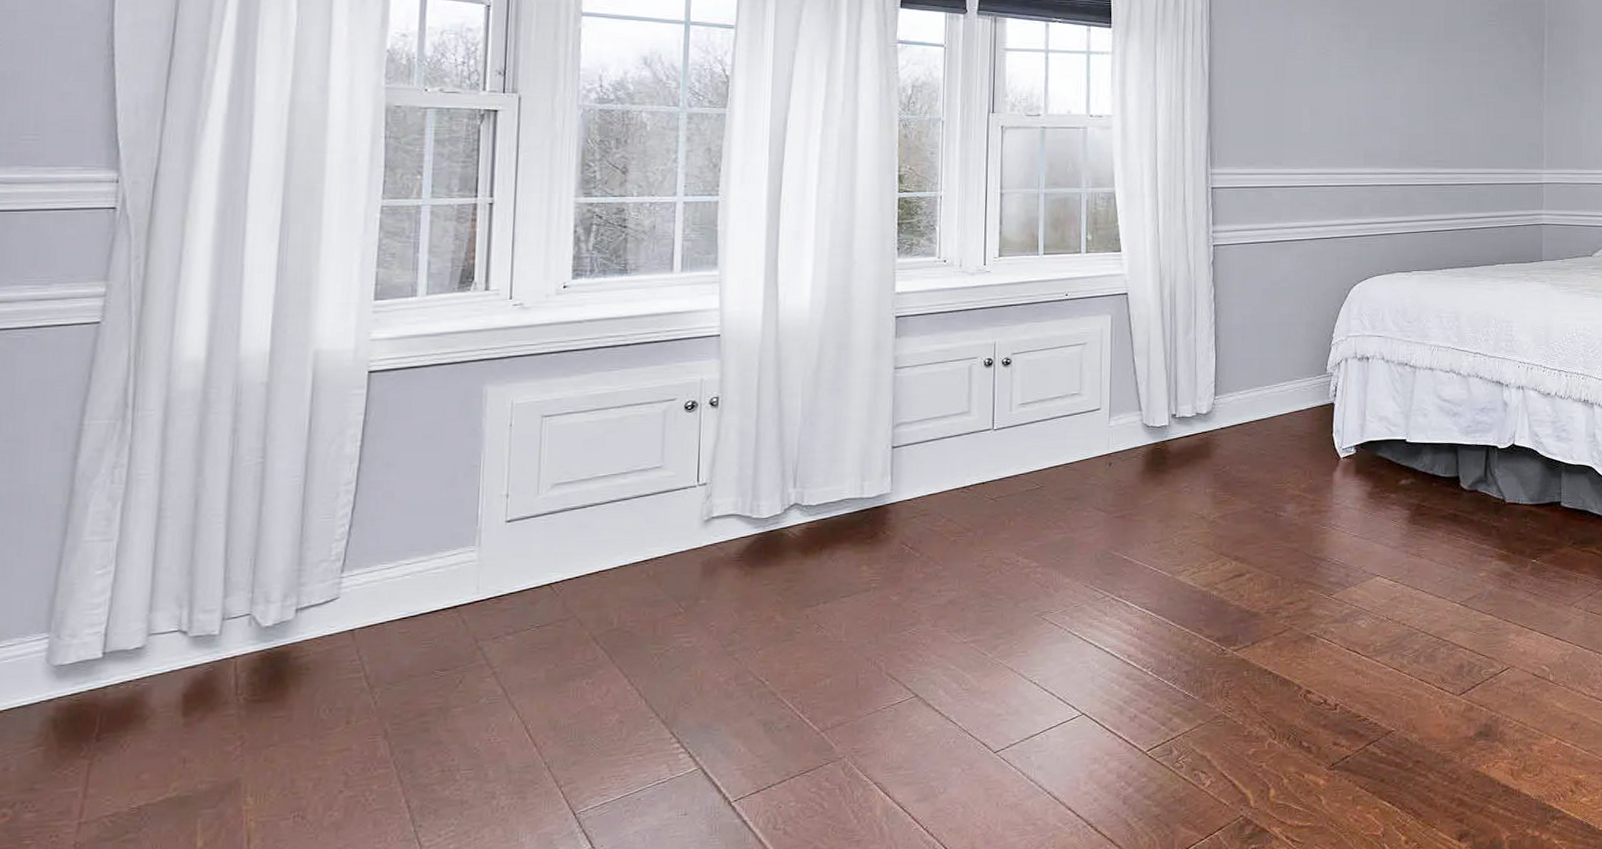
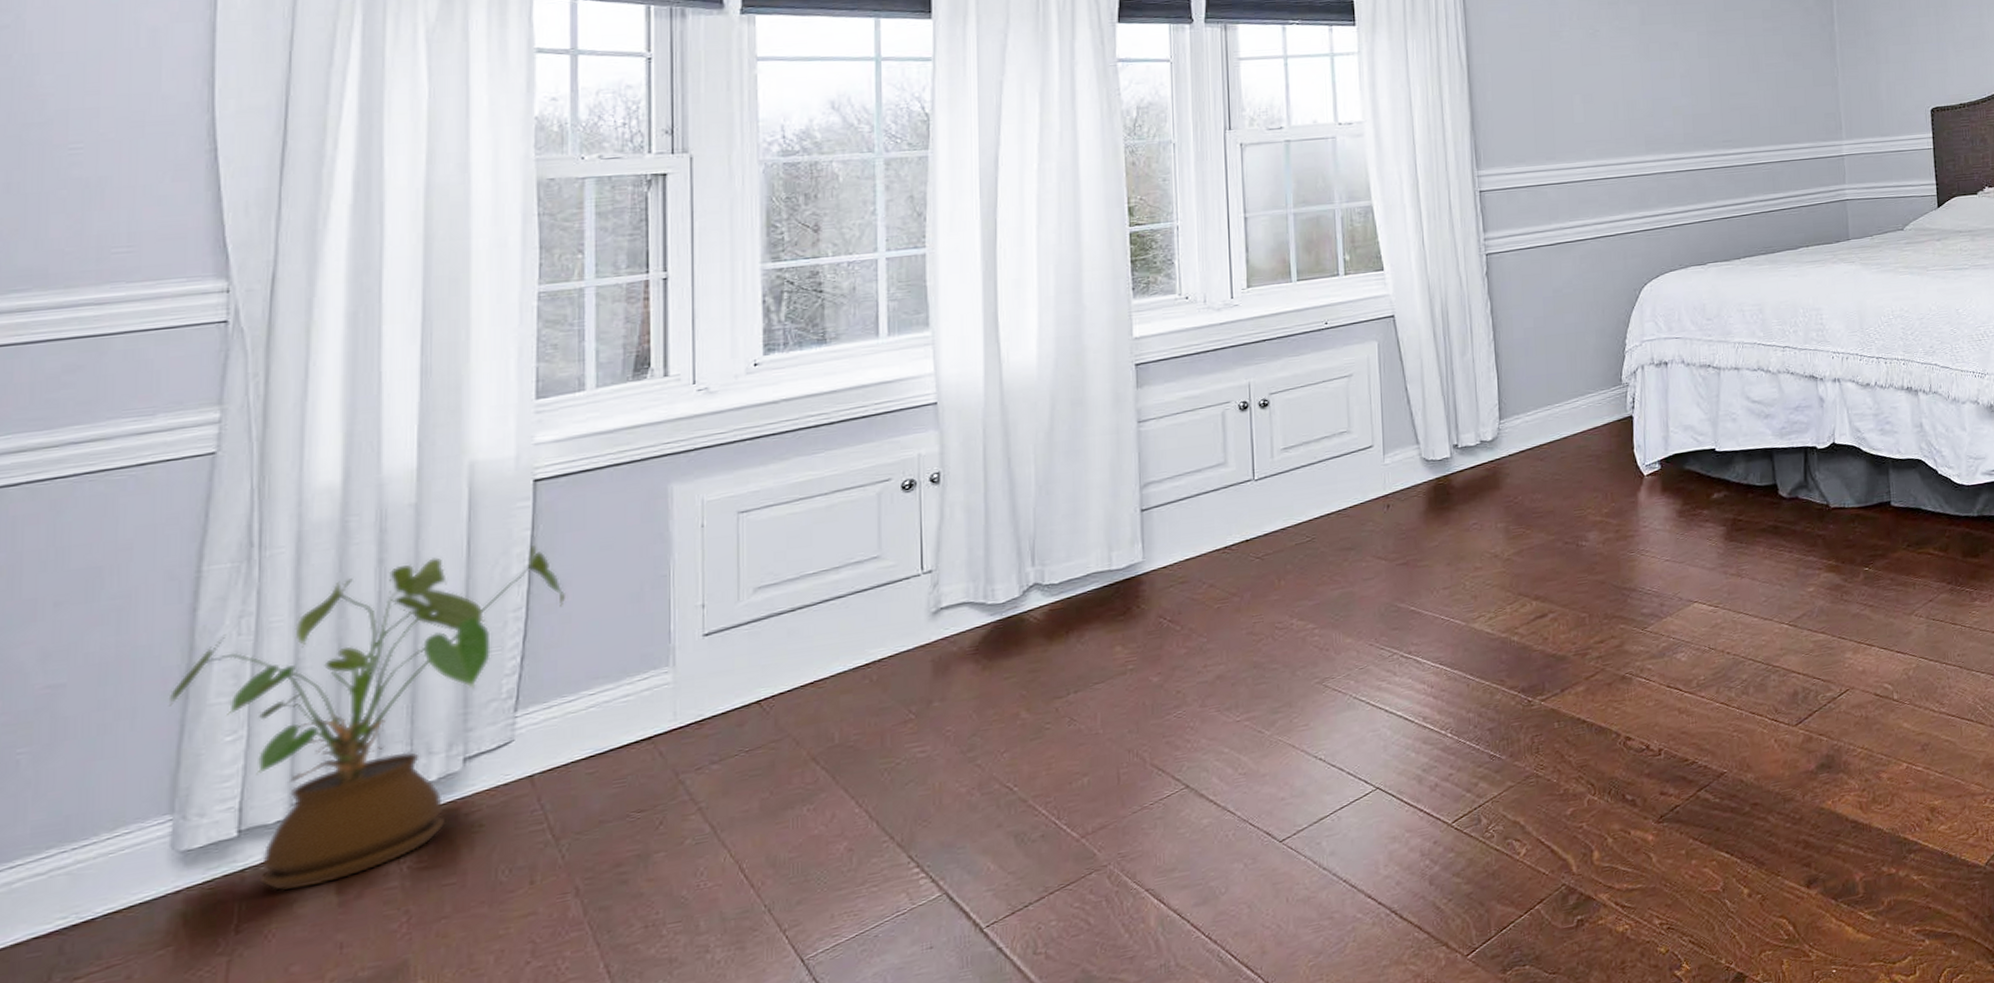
house plant: none [49,429,391,709] -> present [168,545,567,891]

